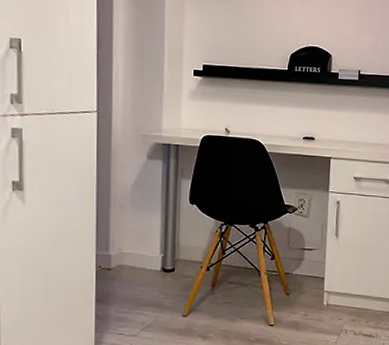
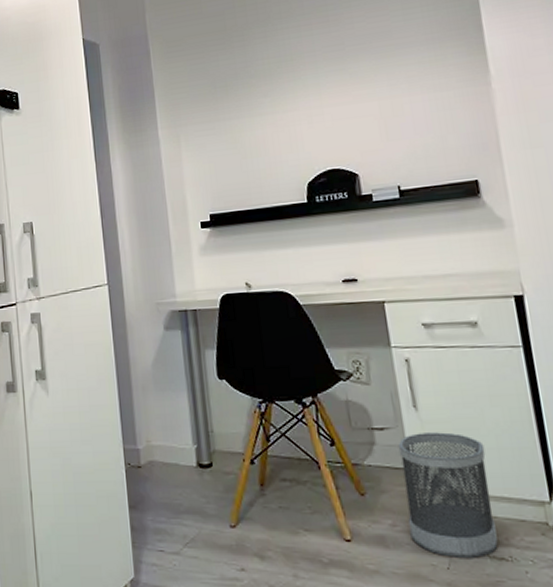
wastebasket: none [315,254,376,337] -> present [398,432,498,559]

